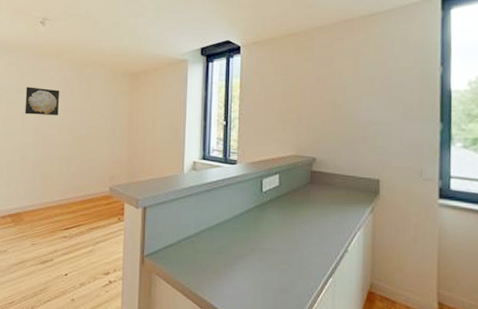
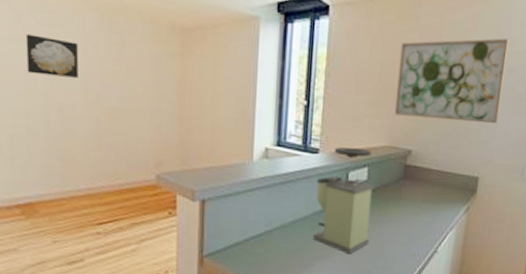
coffee grinder: none [235,157,285,254] -> present [313,146,374,255]
wall art: none [298,58,393,131] -> present [394,38,509,124]

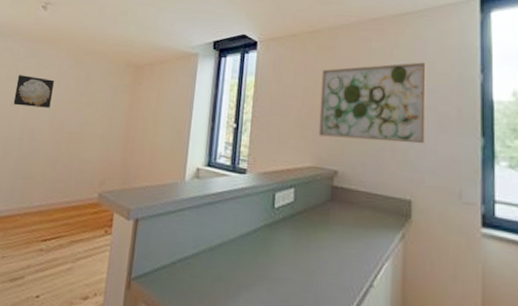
coffee grinder: present [313,146,374,255] -> none [239,167,301,285]

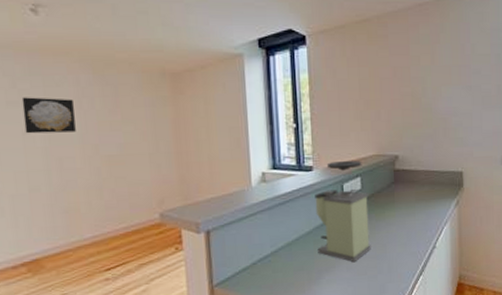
coffee grinder: none [239,167,301,285] -> present [315,160,371,263]
wall art: present [318,62,426,144] -> none [375,45,472,126]

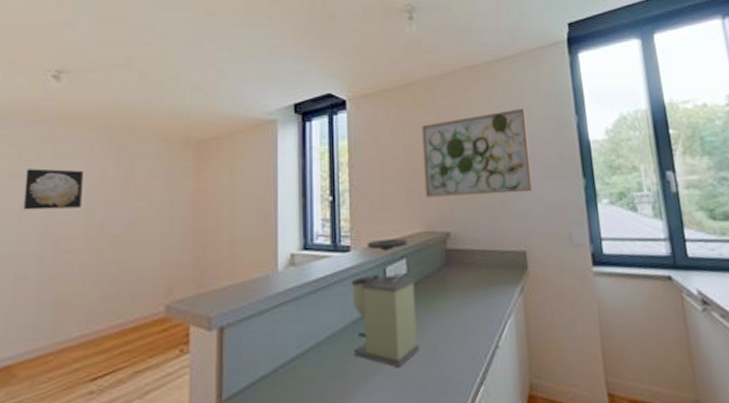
wall art: none [375,45,472,126] -> present [421,108,533,198]

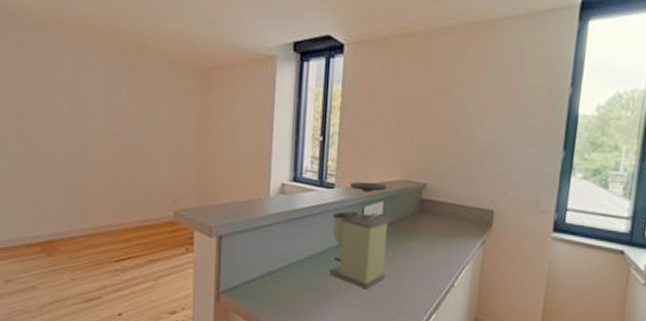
wall art: present [23,168,83,210] -> none [51,76,100,118]
wall art: present [421,108,533,198] -> none [408,73,520,157]

